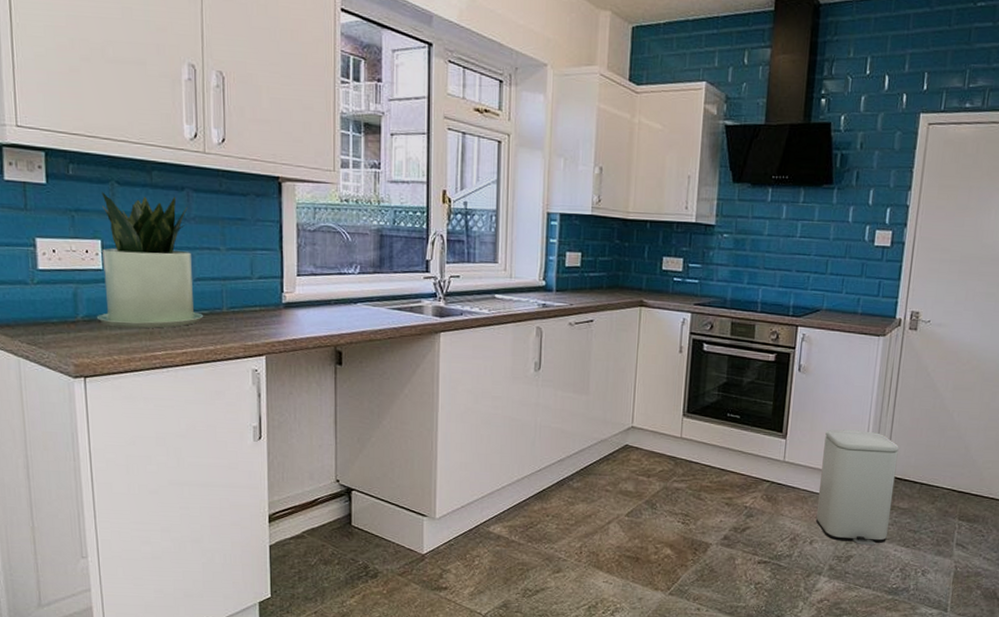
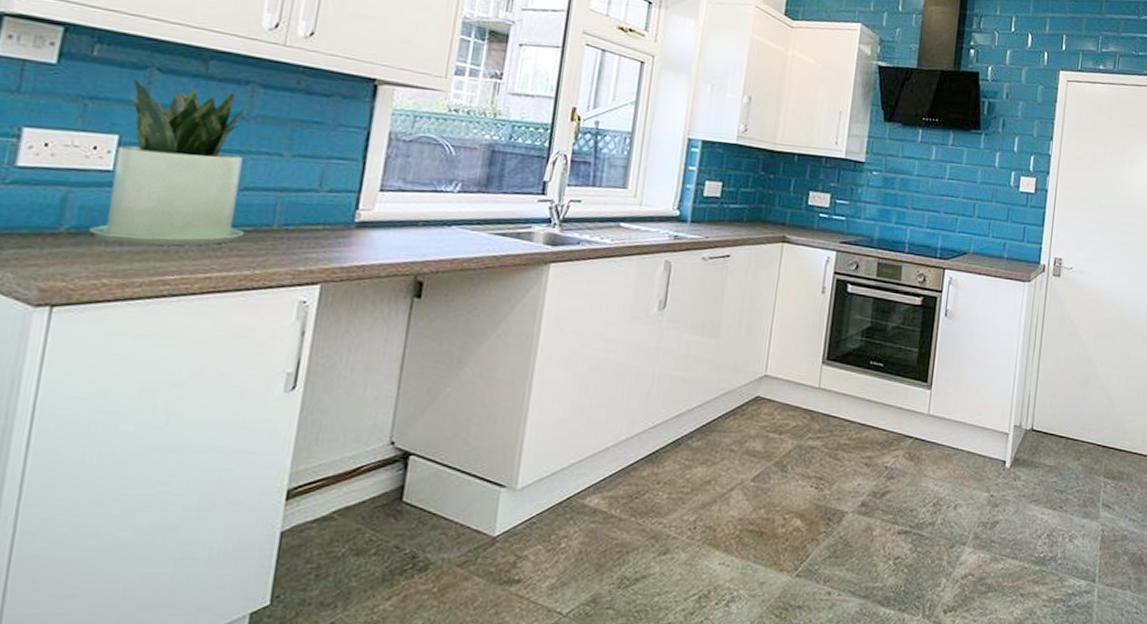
pedal bin: present [815,429,899,546] -> none [960,379,1045,509]

